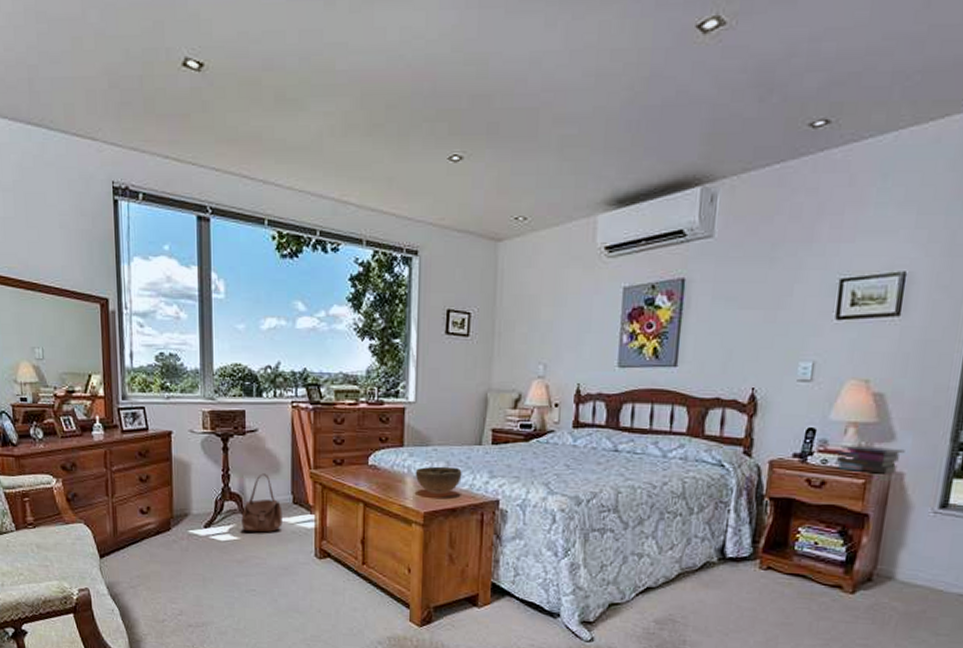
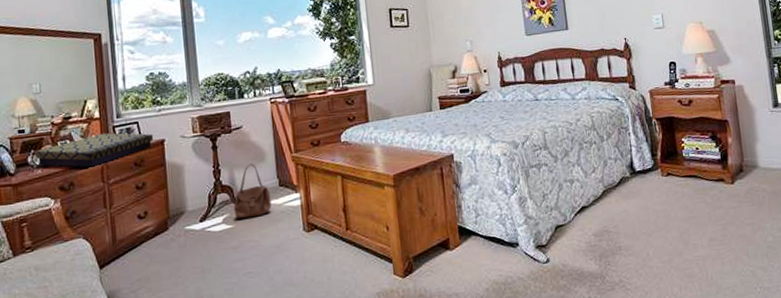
decorative box: none [38,414,161,450] -> present [35,132,154,168]
decorative bowl: present [415,466,462,495] -> none [381,132,420,158]
books: present [835,444,905,474] -> none [693,68,739,90]

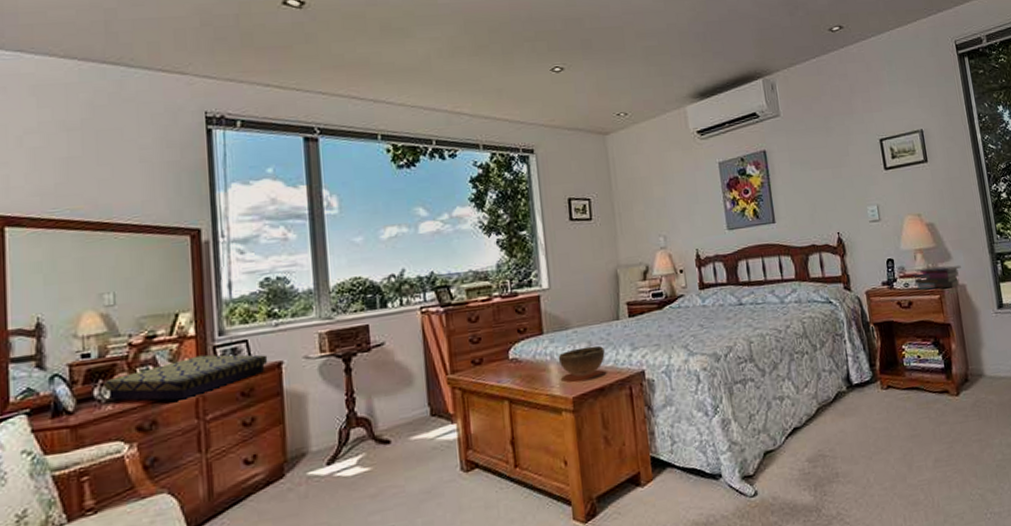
handbag: present [233,163,272,219] -> none [371,389,421,460]
decorative bowl: none [381,132,420,158] -> present [558,345,605,377]
books: none [693,68,739,90] -> present [912,265,961,290]

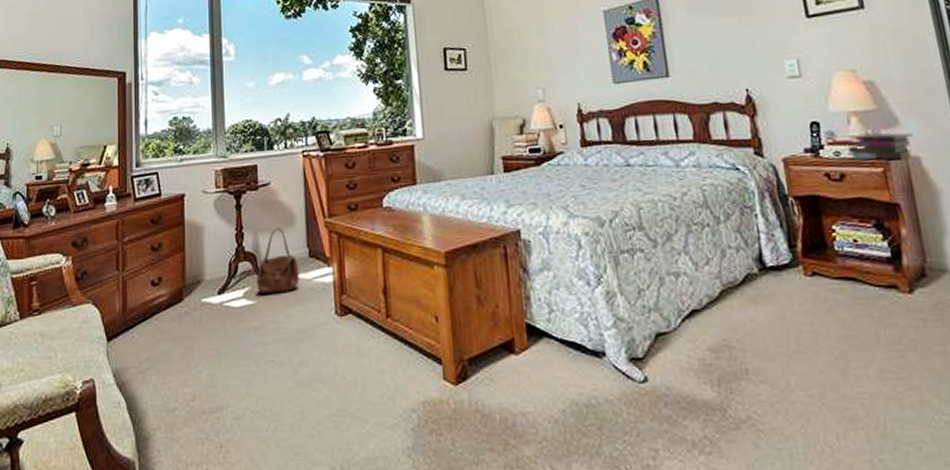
decorative box: present [104,354,268,401] -> none [51,183,174,222]
handbag: none [371,389,421,460] -> present [256,228,300,294]
decorative bowl: present [558,345,605,377] -> none [431,199,479,232]

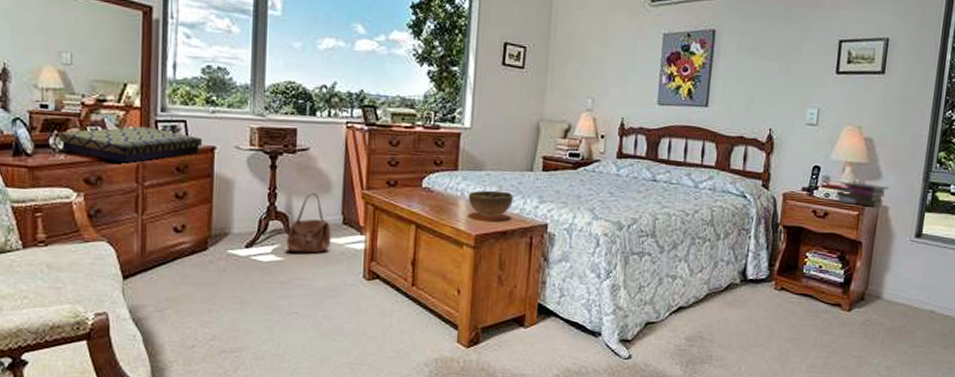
decorative box: none [51,183,174,222] -> present [59,126,203,164]
decorative bowl: none [431,199,479,232] -> present [468,190,513,218]

